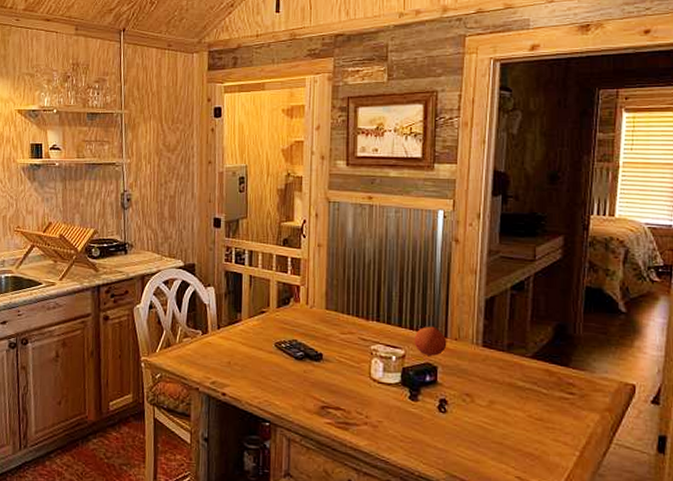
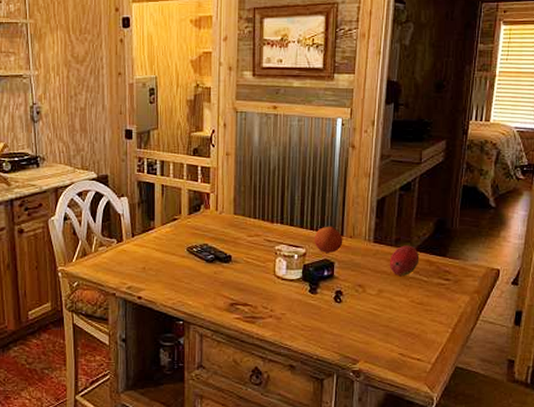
fruit: none [501,351,537,387] -> present [389,245,420,277]

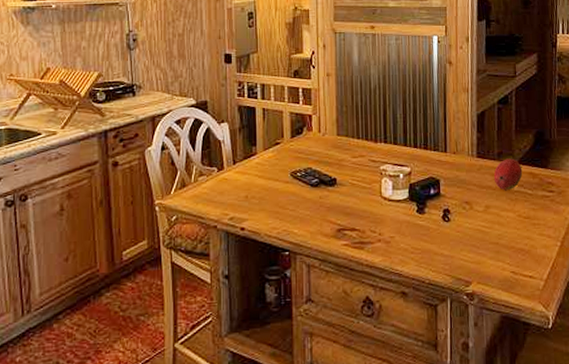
fruit: present [314,226,343,253] -> none [418,142,447,170]

